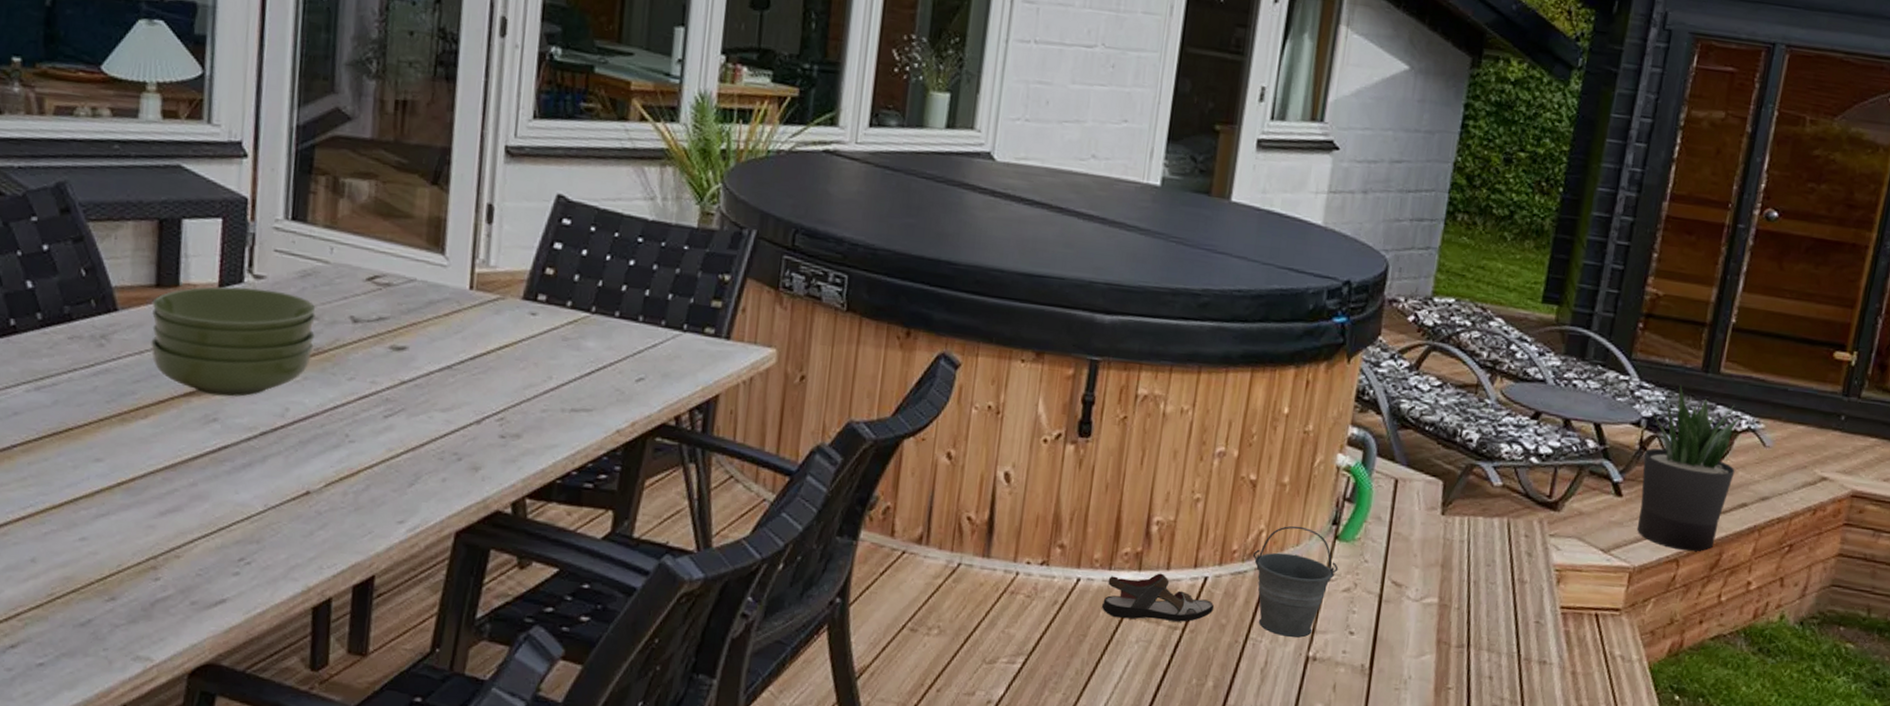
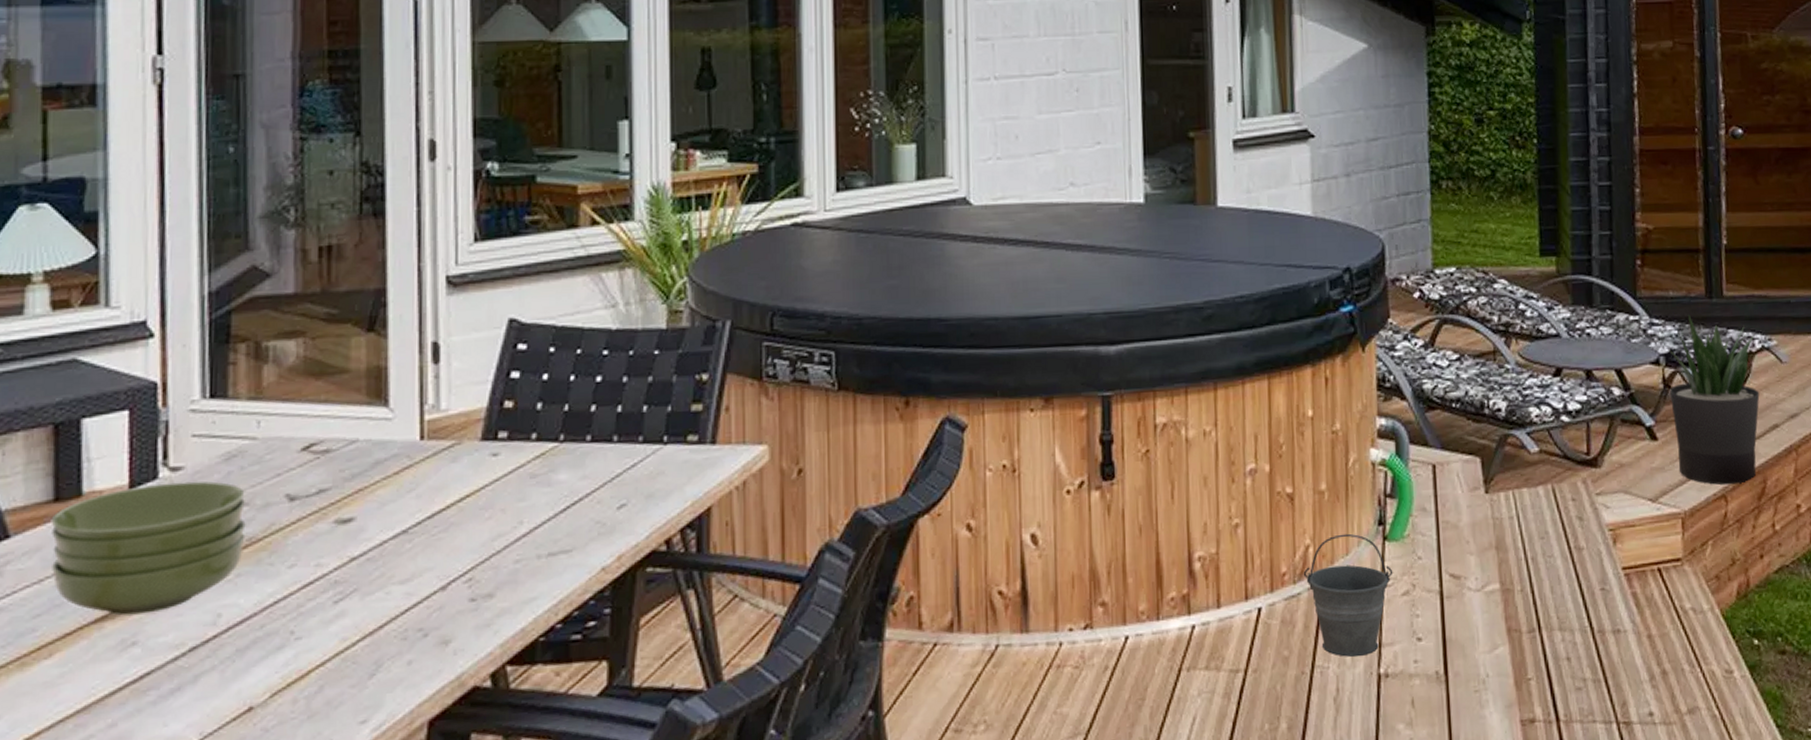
sandal: present [1101,573,1215,622] -> none [1155,613,1274,673]

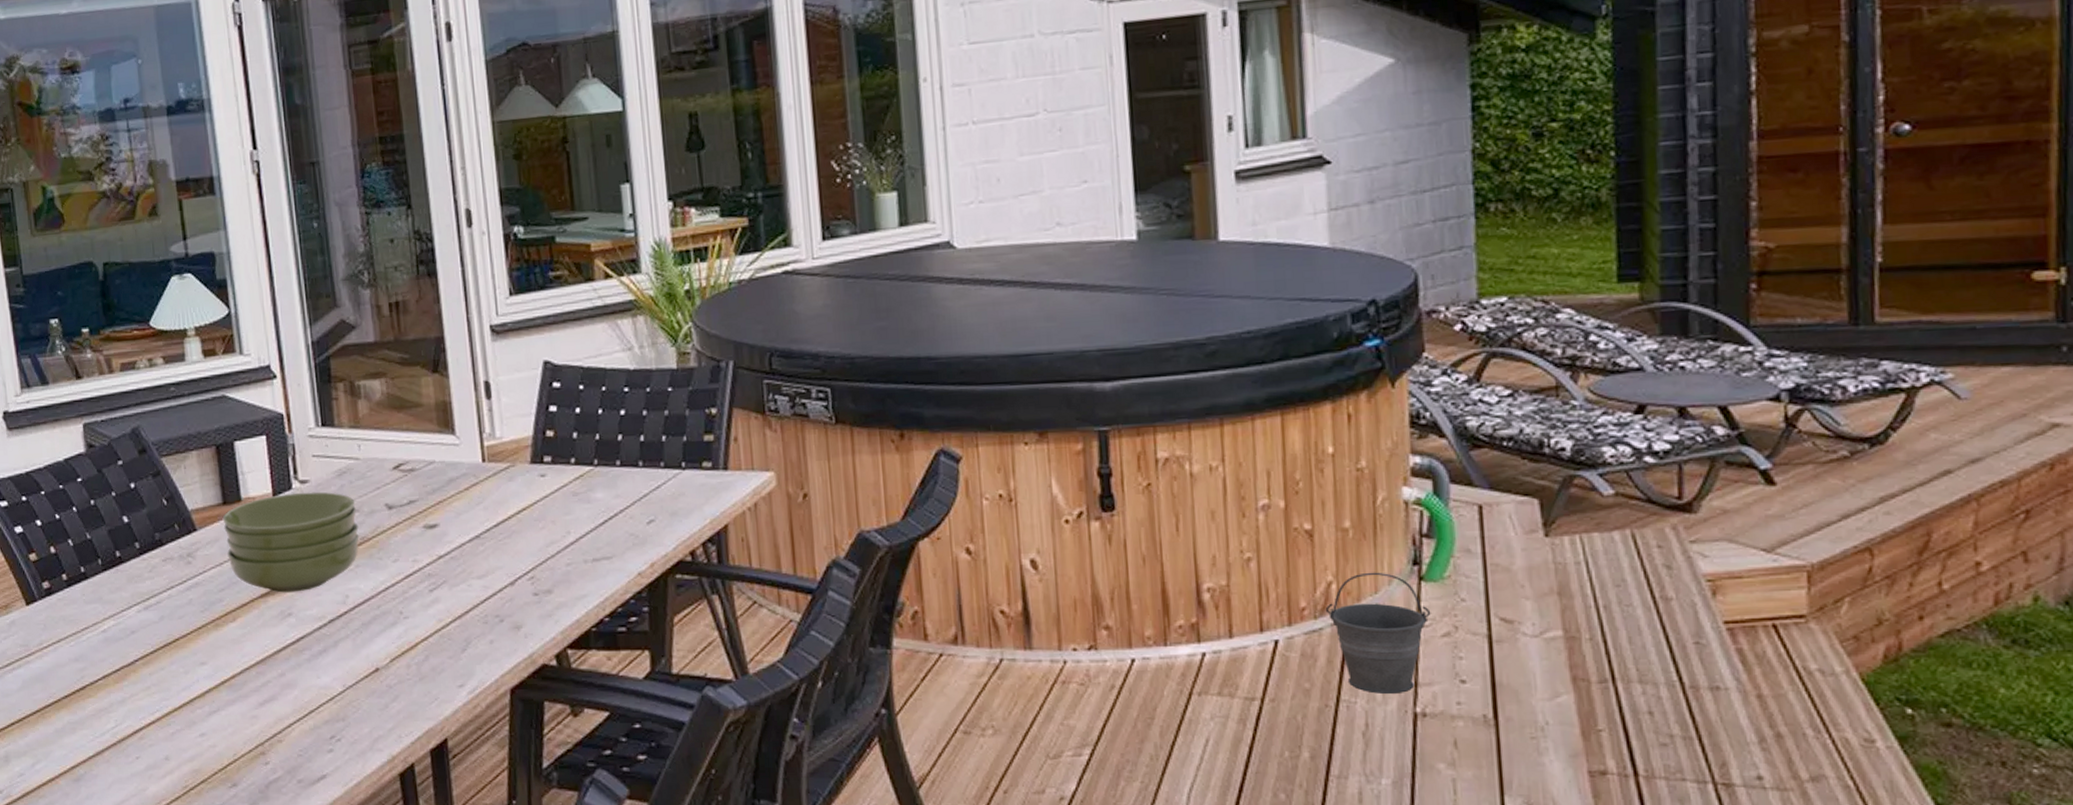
planter: present [1668,315,1760,485] -> none [1793,345,1925,537]

